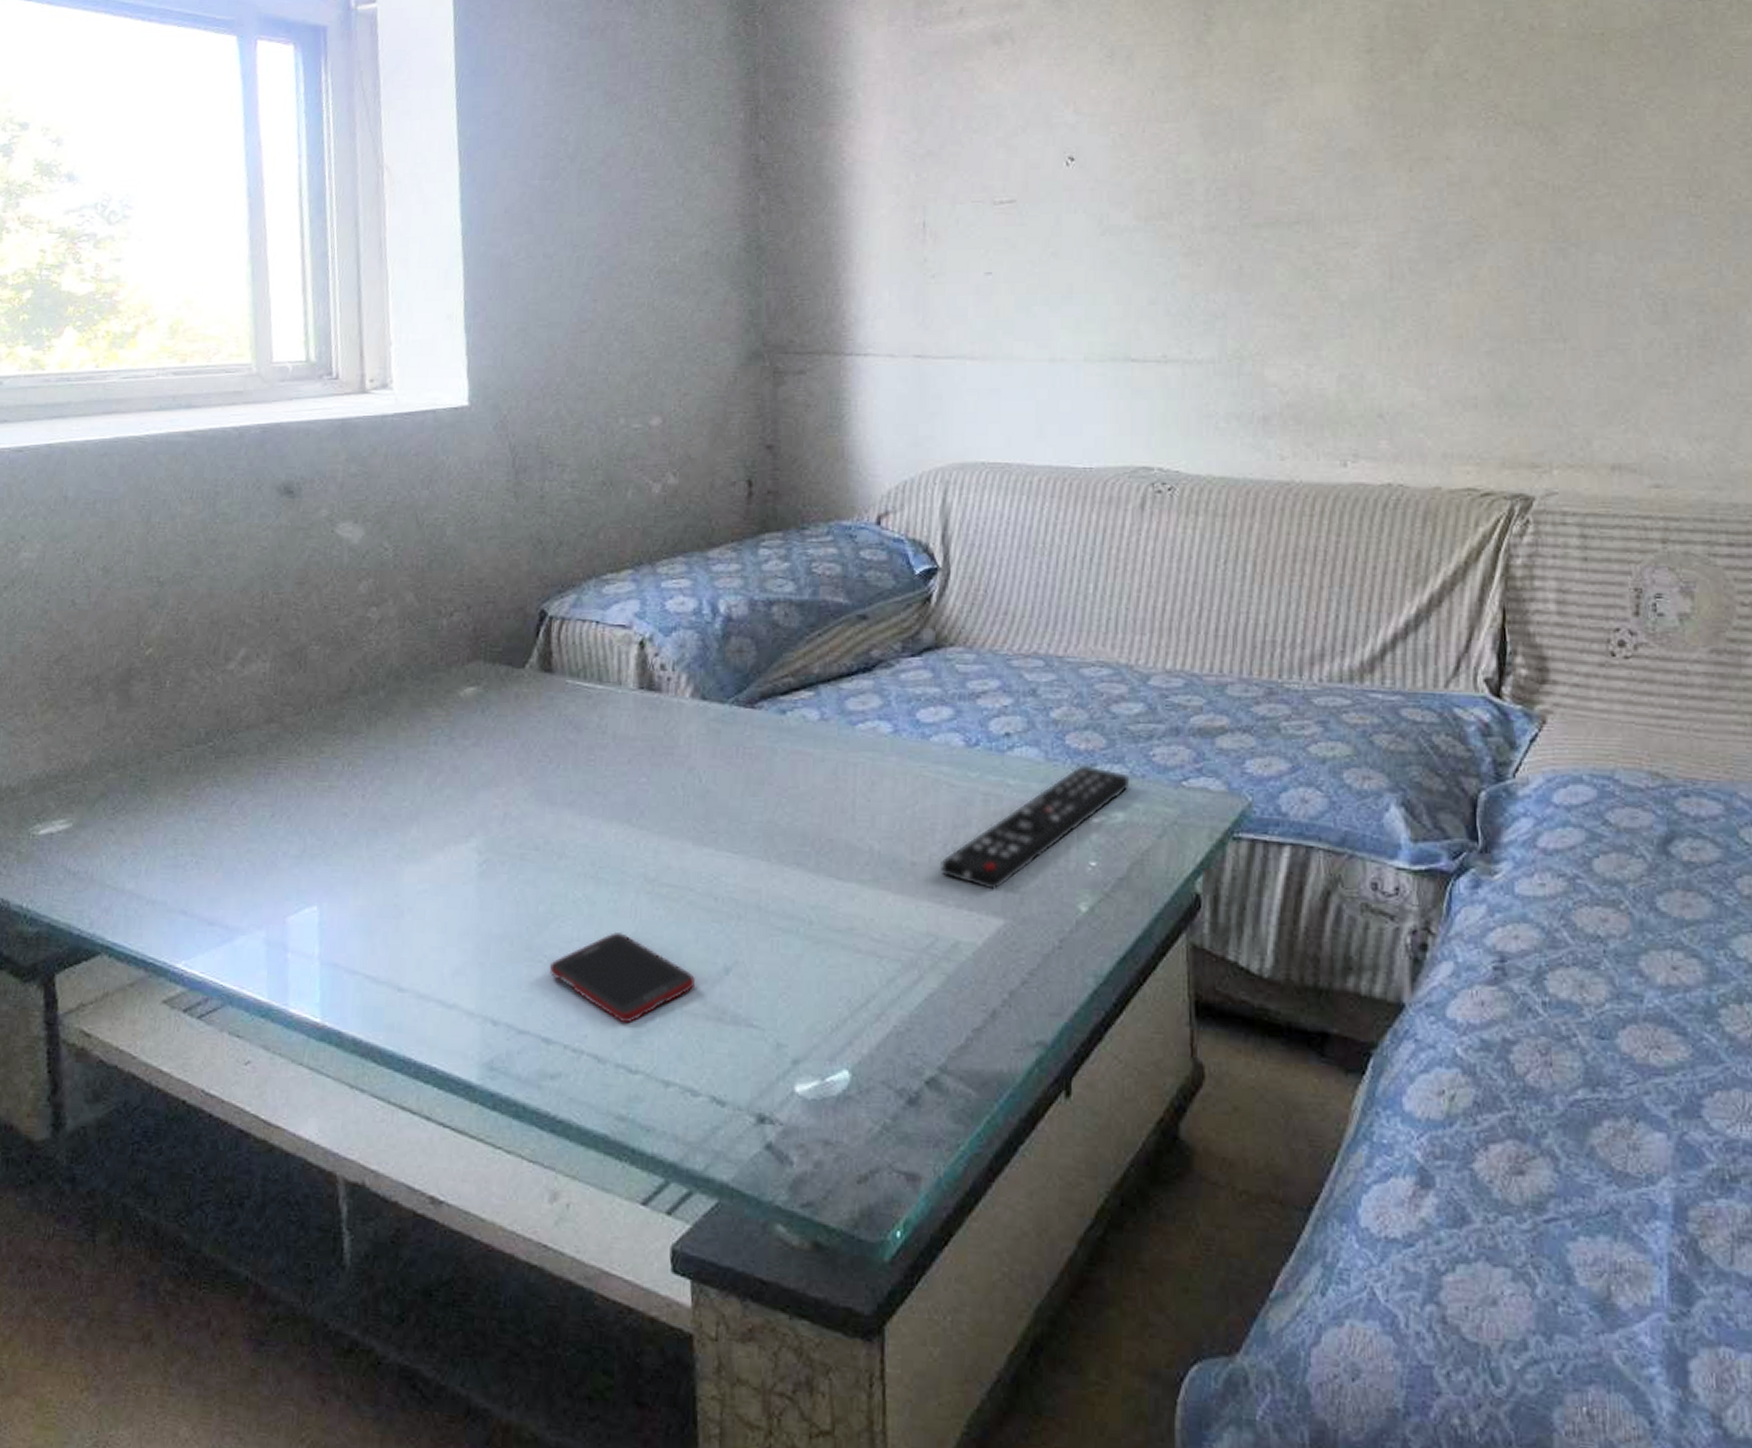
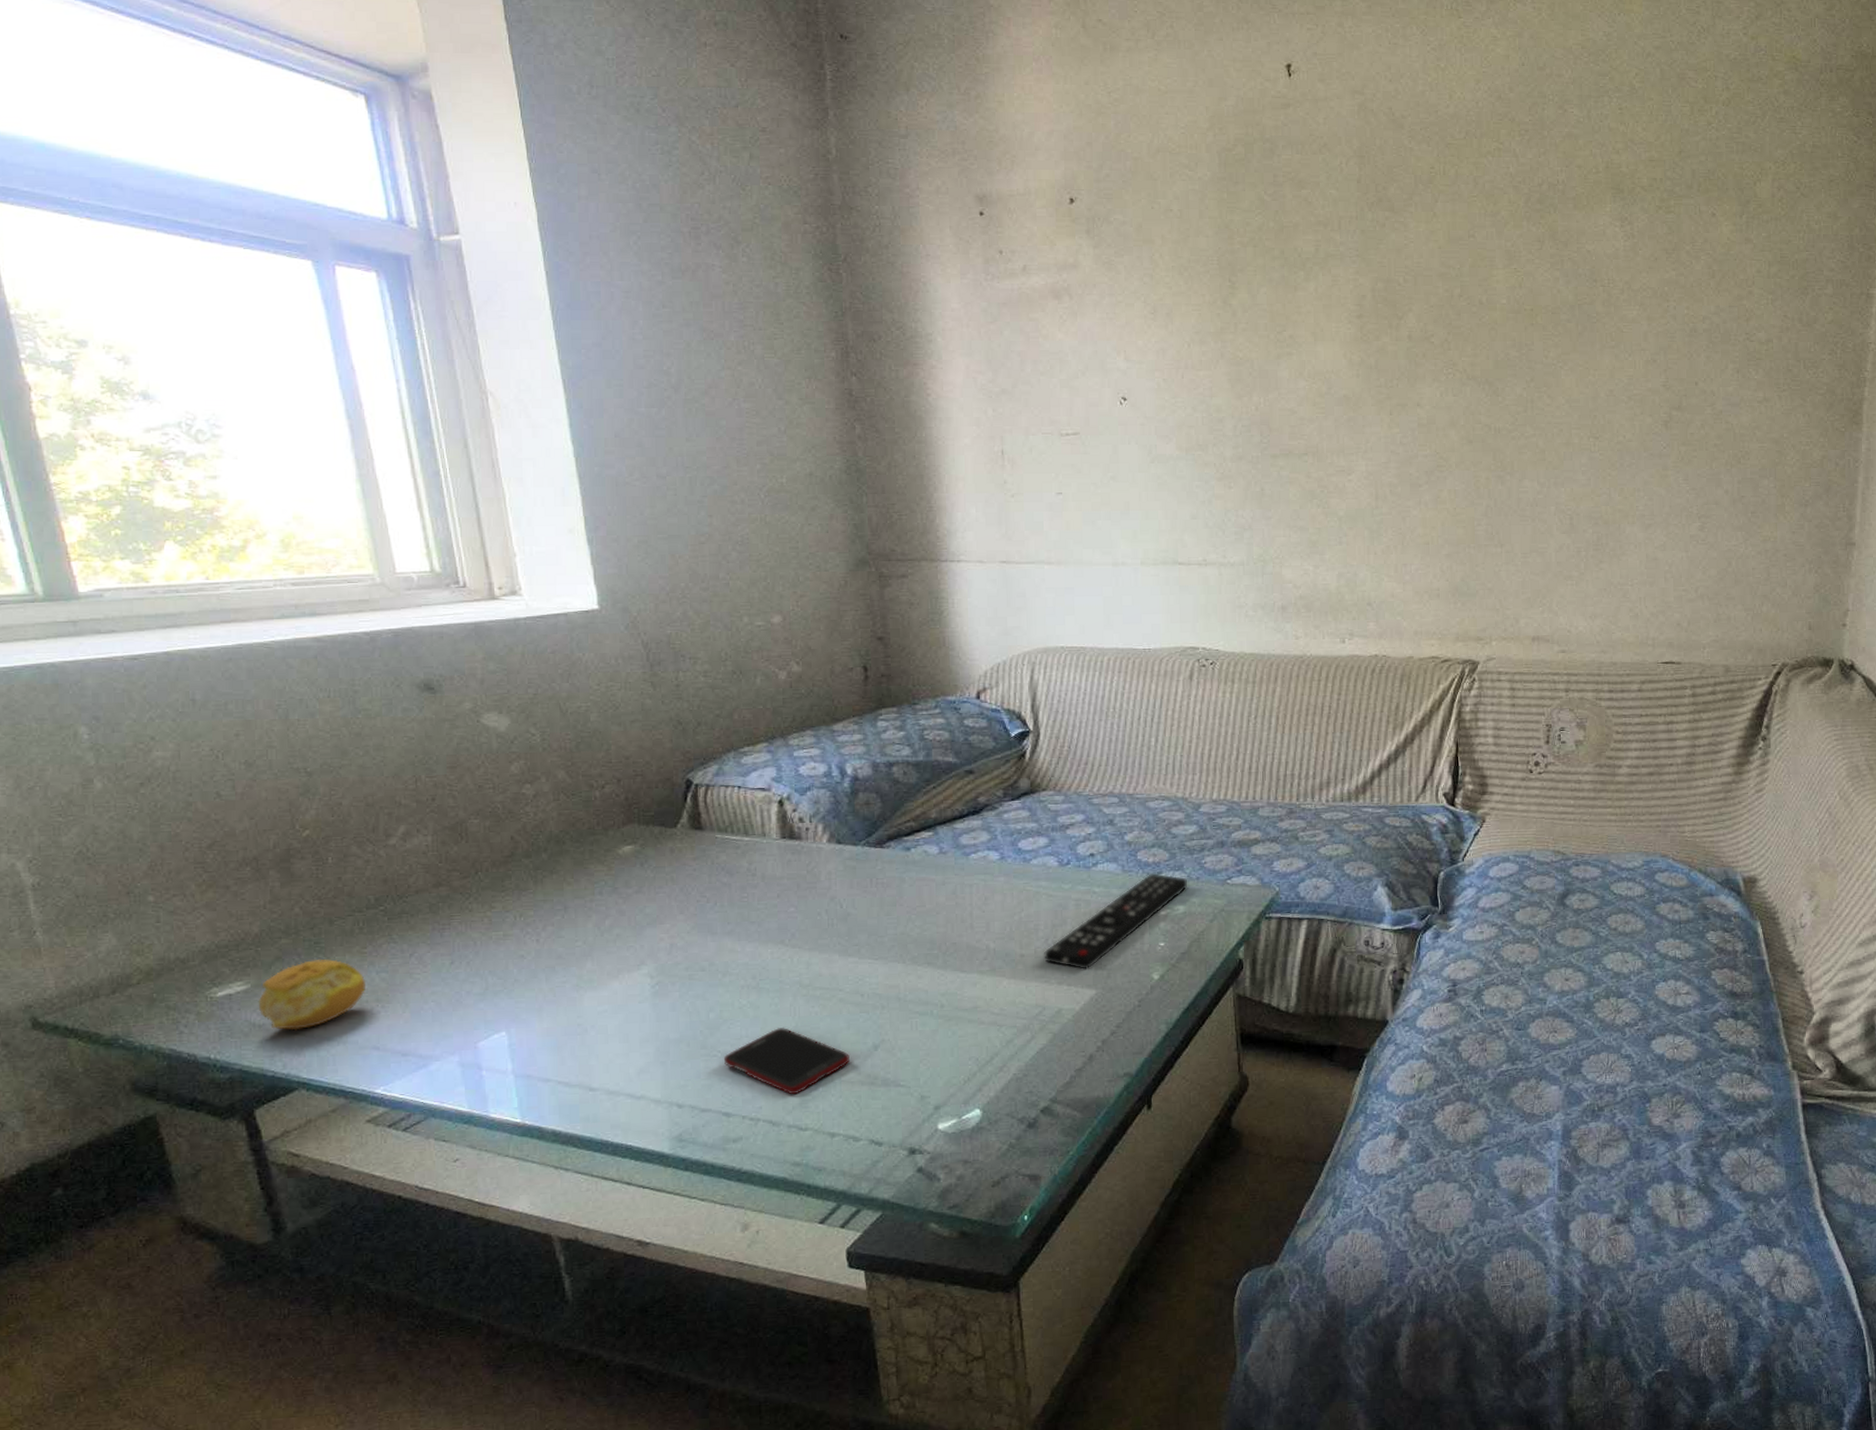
fruit: none [76,800,185,883] -> present [258,959,366,1031]

